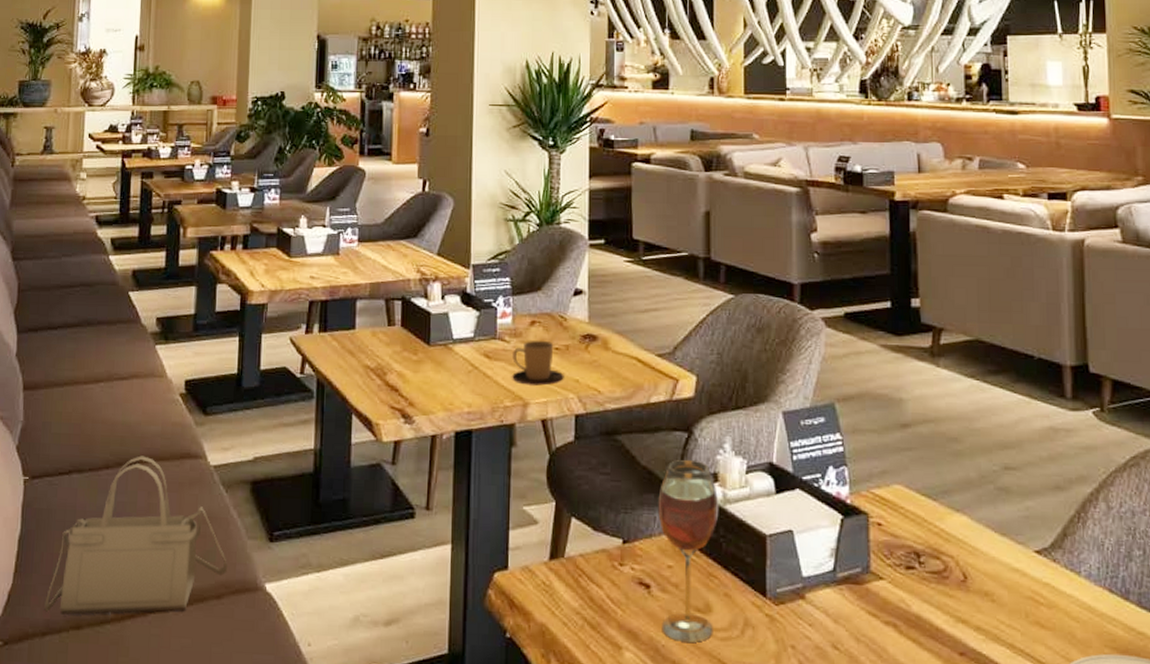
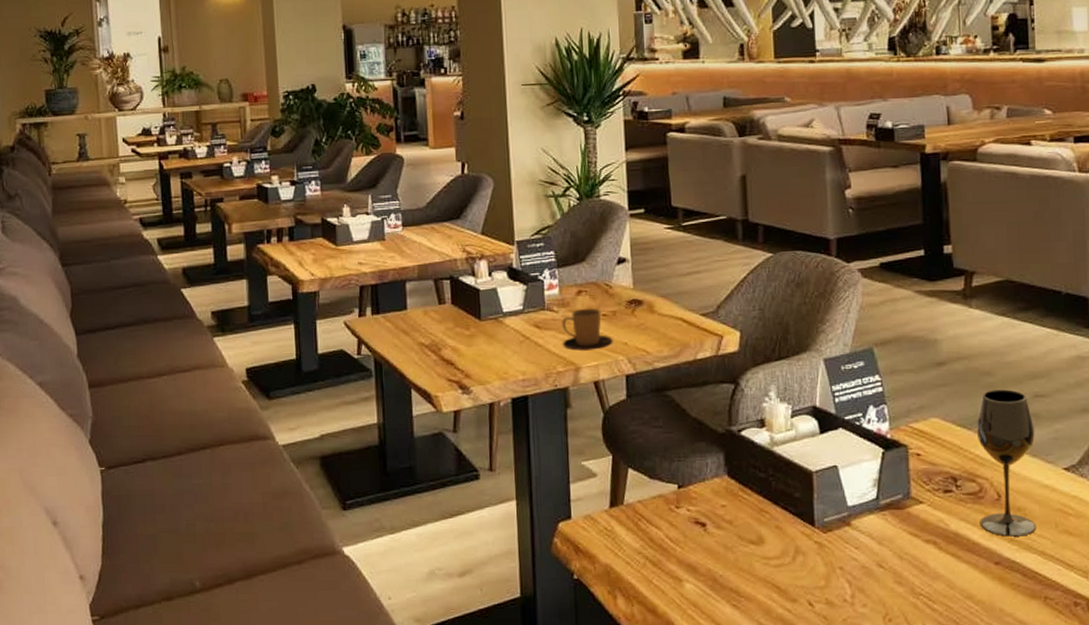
handbag: present [44,455,227,615] -> none [135,440,305,588]
wineglass: present [658,459,719,642] -> none [709,408,767,571]
wineglass: none [941,458,1005,625] -> present [976,389,1037,537]

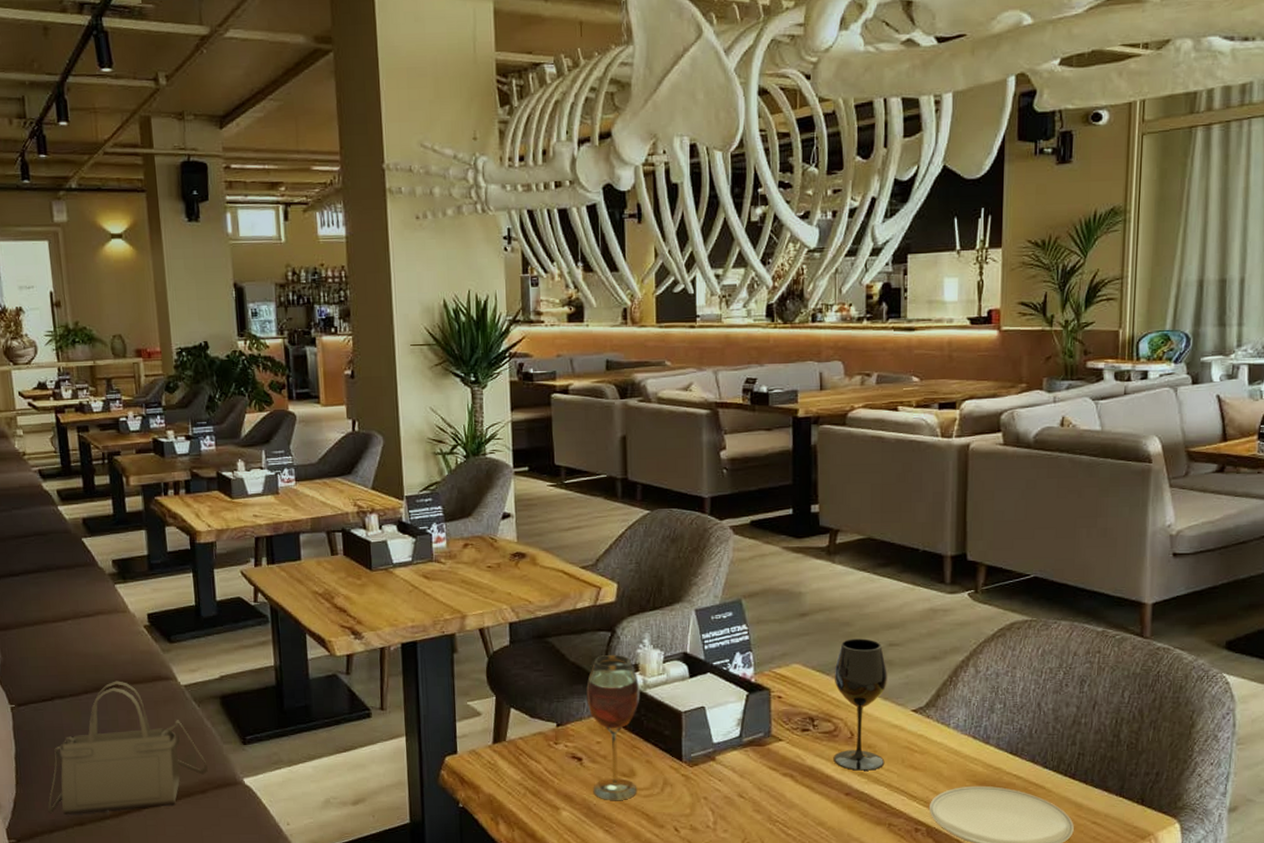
handbag: none [135,440,305,588] -> present [48,681,208,815]
cup: present [562,308,613,350] -> none [449,560,497,600]
wineglass: none [709,408,767,571] -> present [586,654,640,800]

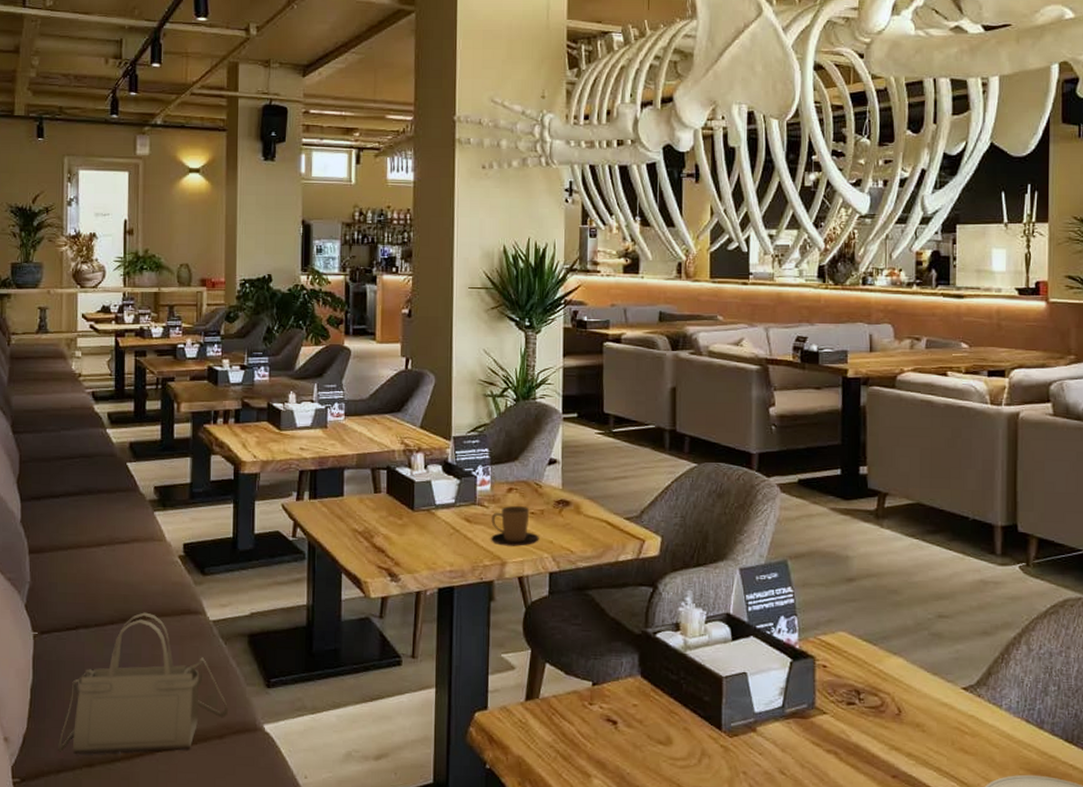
cup: none [449,560,497,600] -> present [491,505,539,546]
wineglass: present [586,654,640,800] -> none [625,611,680,770]
wineglass: present [833,638,887,771] -> none [880,608,937,752]

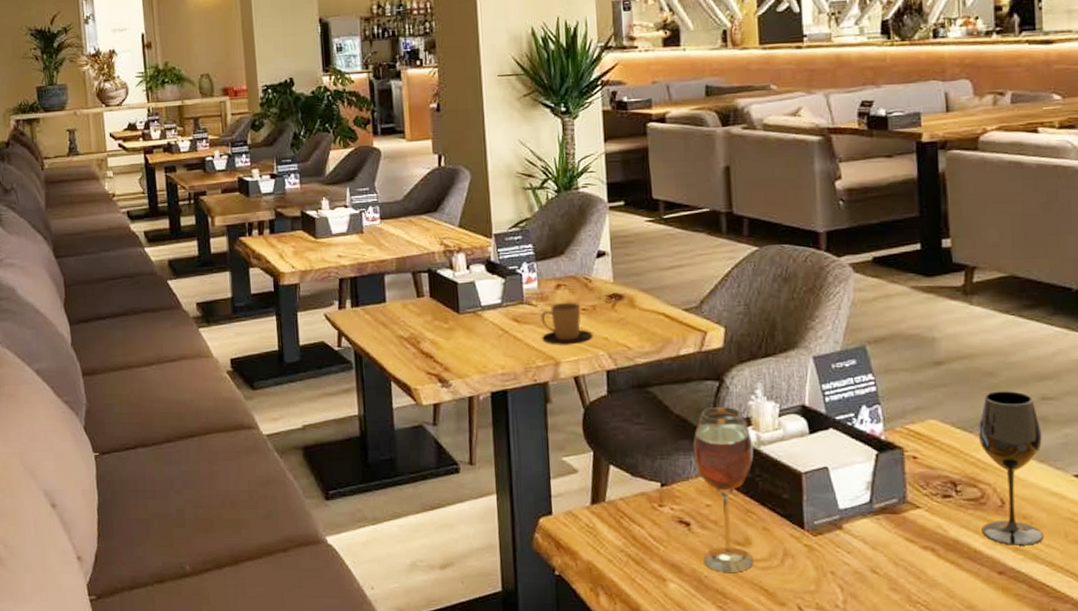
handbag: present [58,612,228,755] -> none [128,429,290,571]
wineglass: none [625,611,680,770] -> present [693,406,754,572]
wineglass: none [880,608,937,752] -> present [977,391,1044,546]

